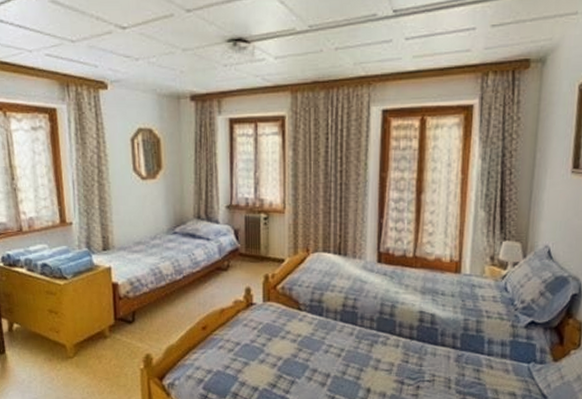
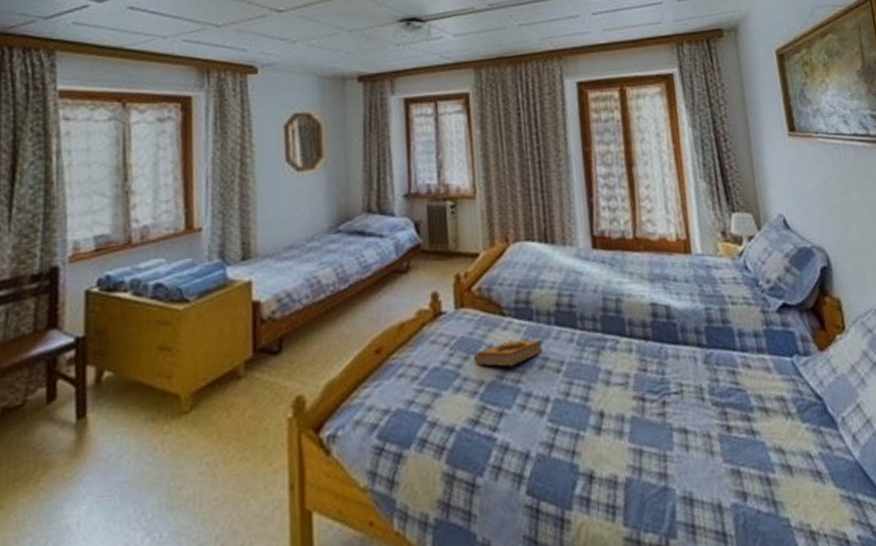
hardback book: none [275,329,329,349] -> present [473,340,543,367]

